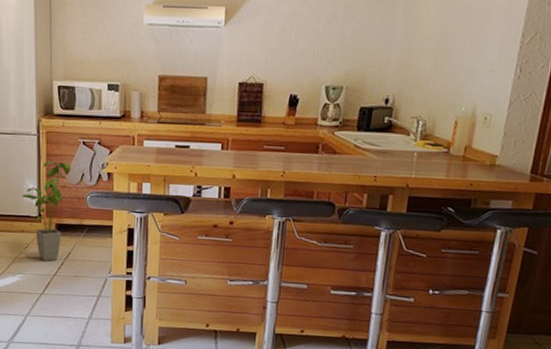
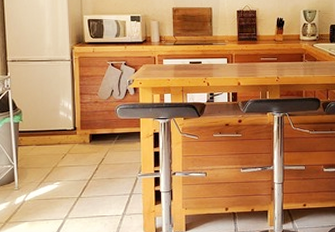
house plant: present [22,161,71,261] -> none [58,81,102,168]

